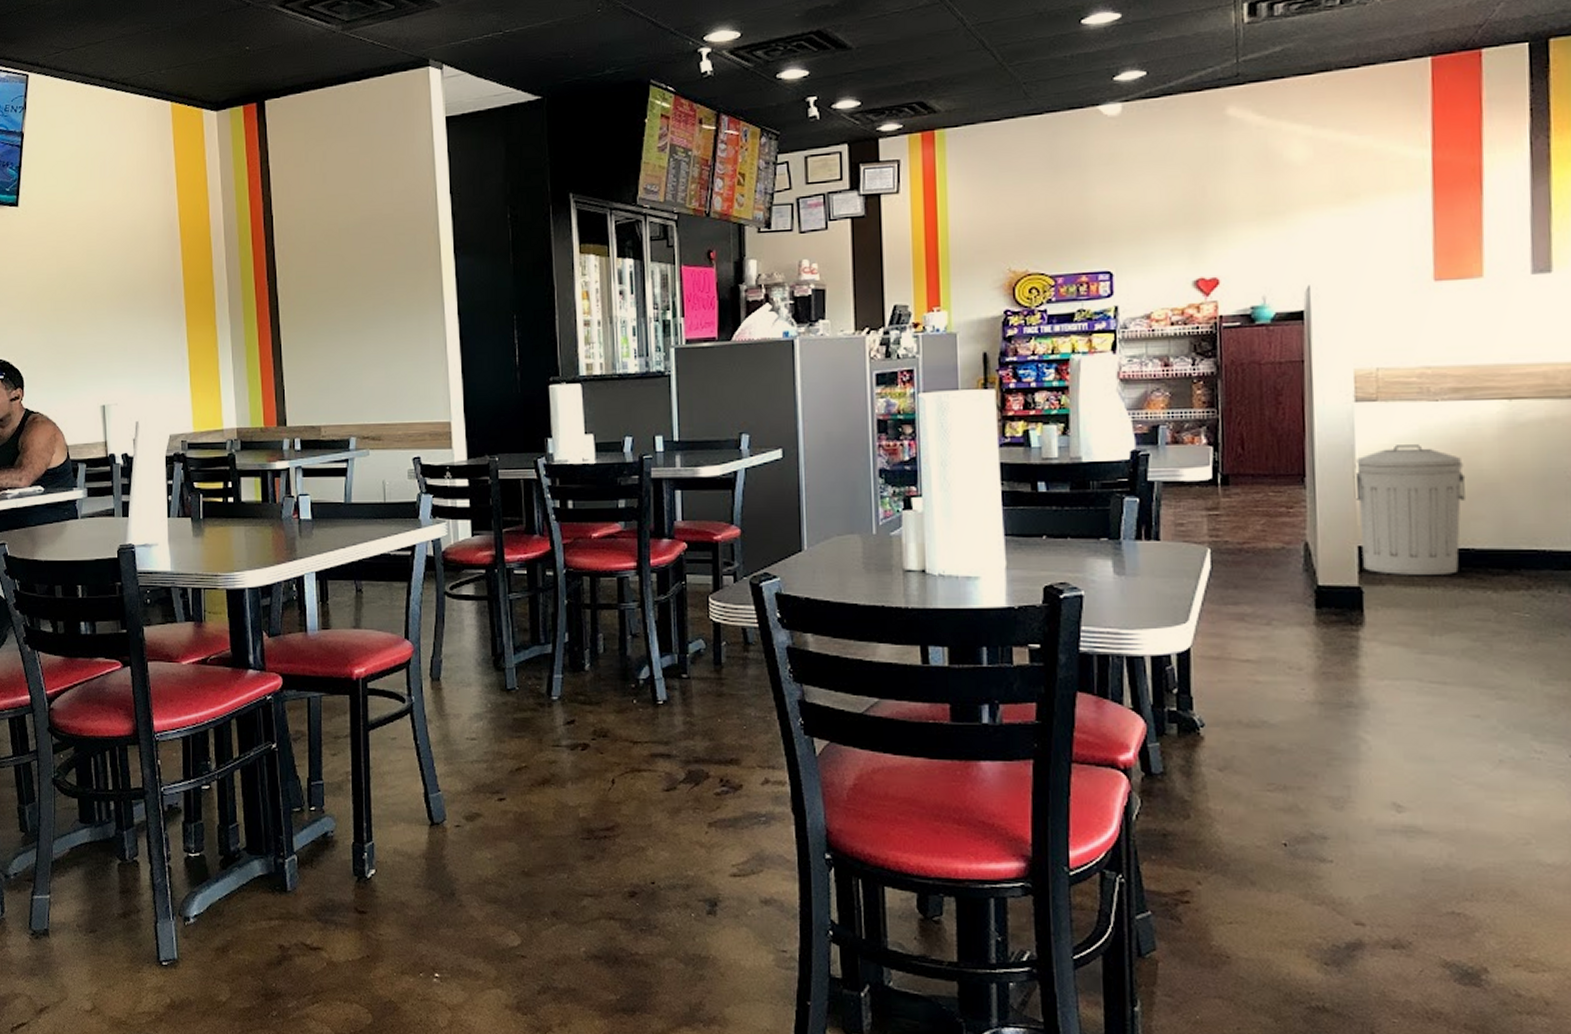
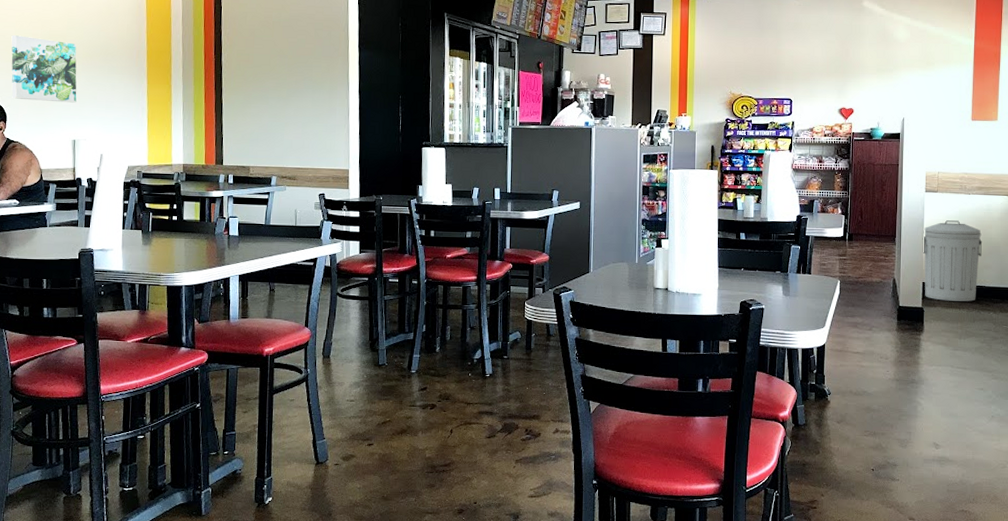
wall art: none [23,277,103,359] -> present [11,35,77,103]

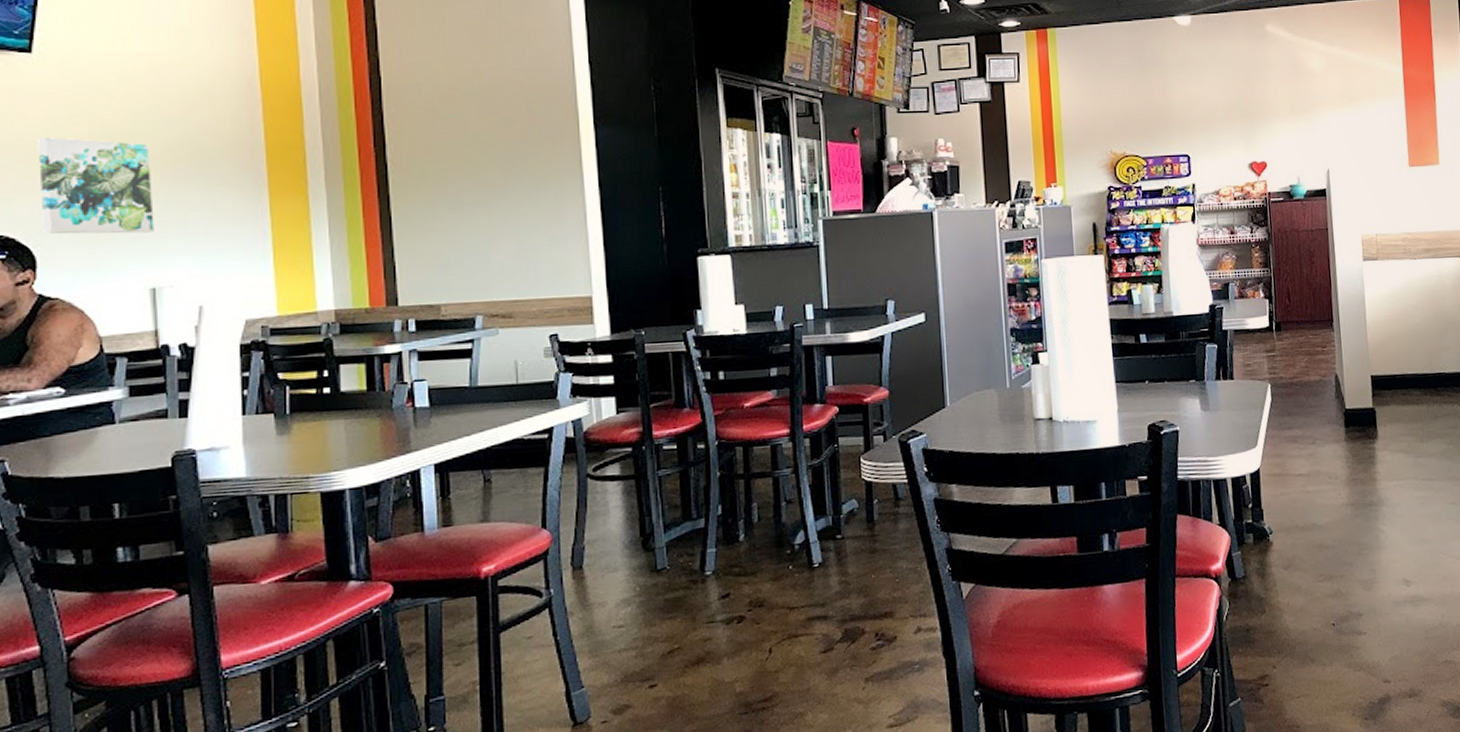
trash can: present [922,220,983,302] -> none [1365,293,1437,397]

